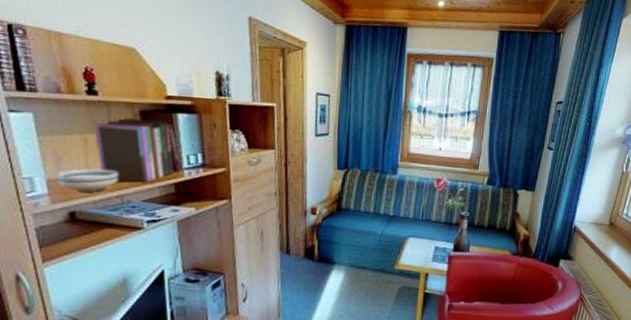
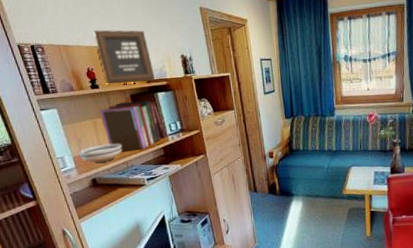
picture frame: none [102,20,178,99] -> present [94,30,156,84]

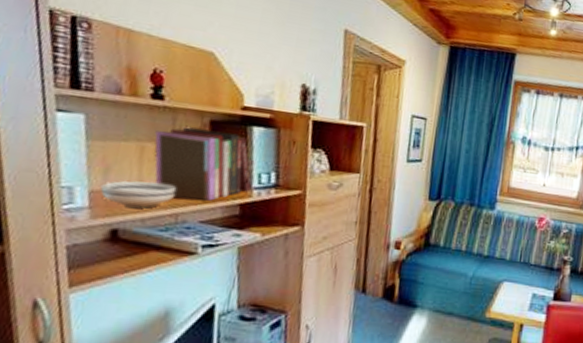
picture frame: present [94,30,156,84] -> none [178,20,257,110]

